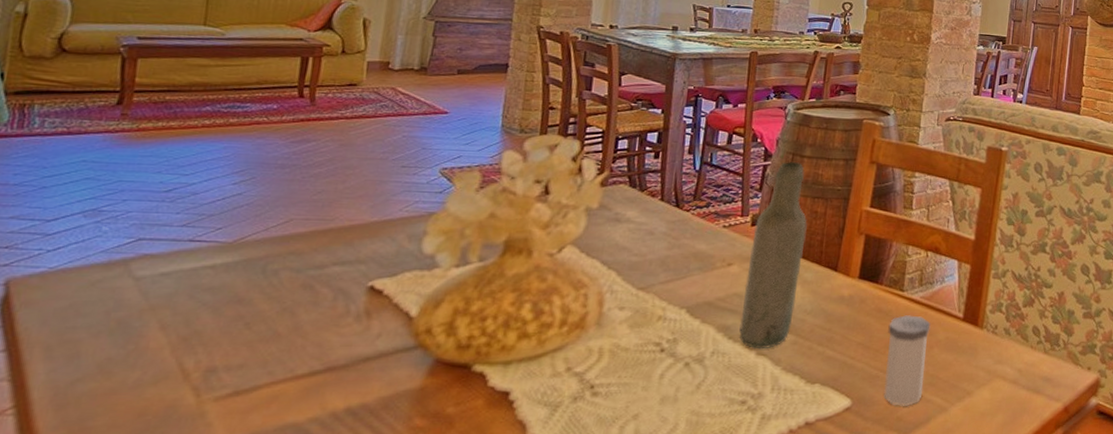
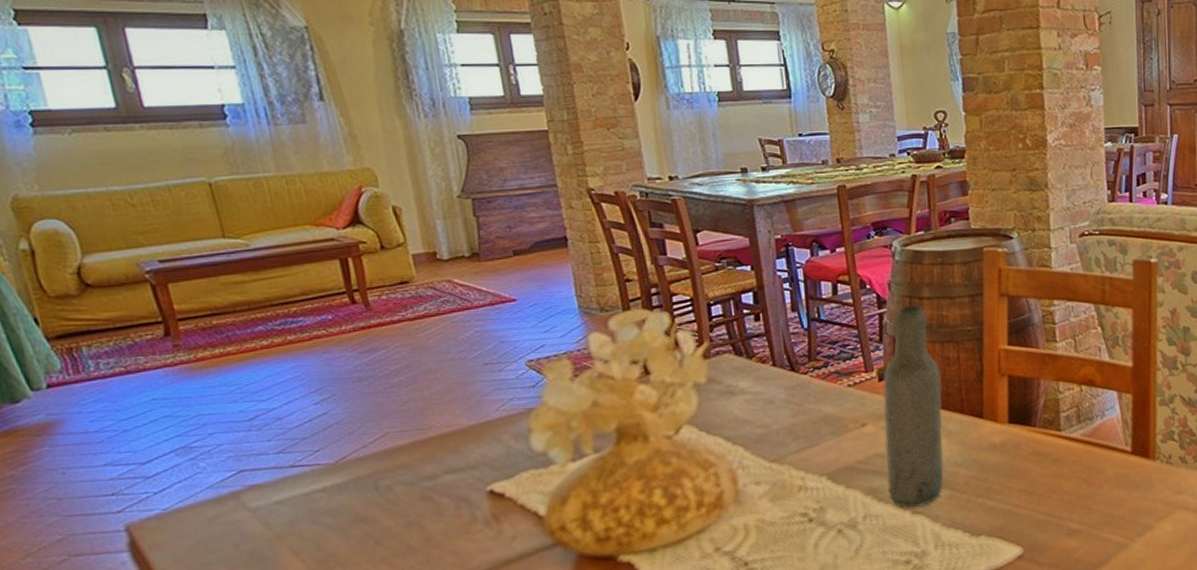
salt shaker: present [883,315,931,406] -> none [1050,455,1099,548]

